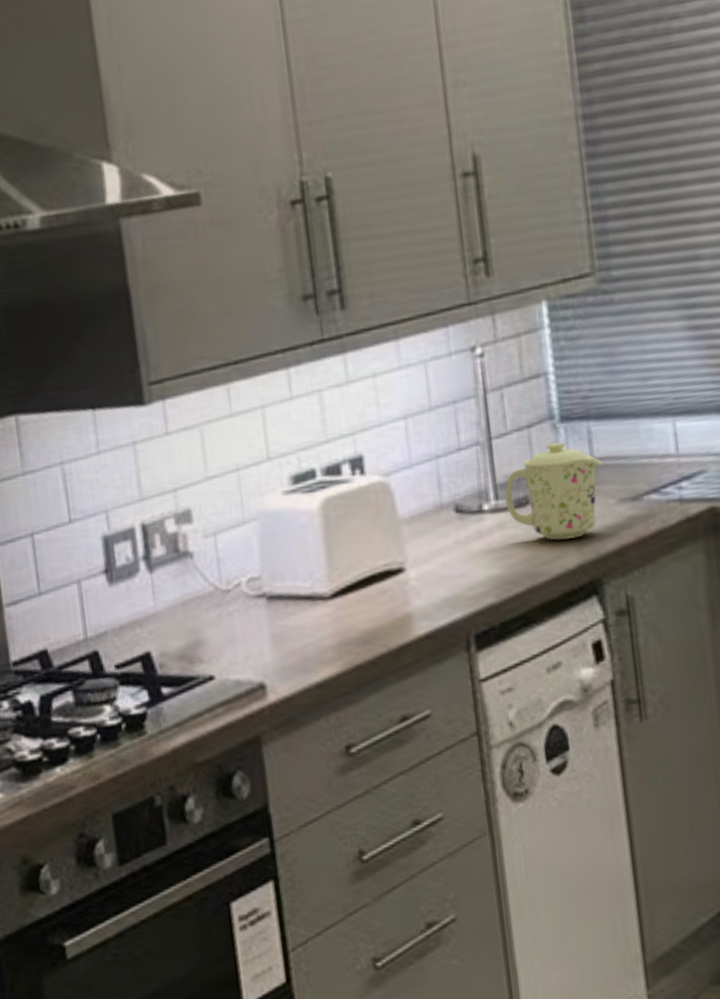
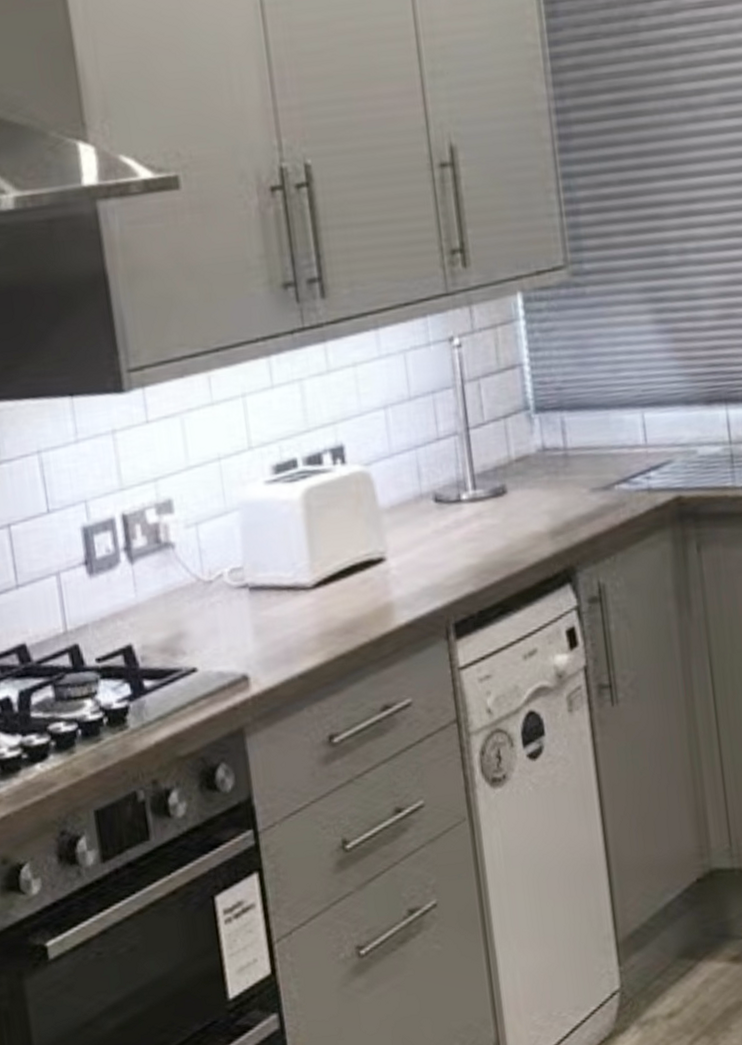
mug: present [505,442,603,540] -> none [483,432,576,529]

